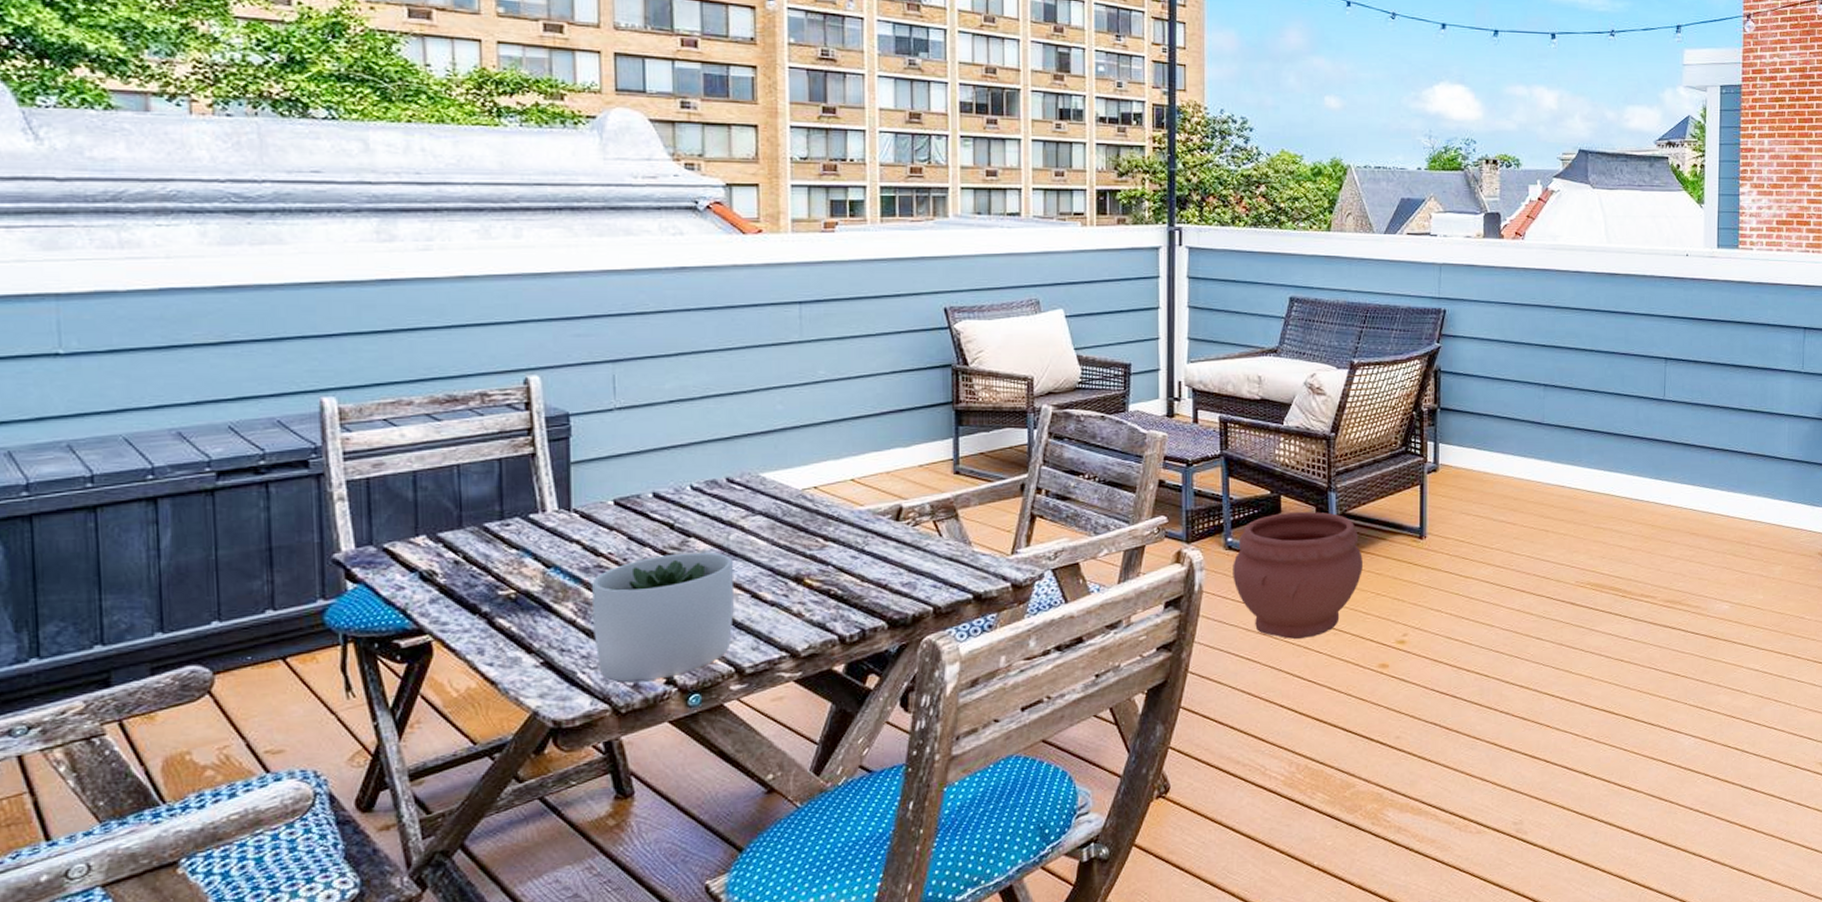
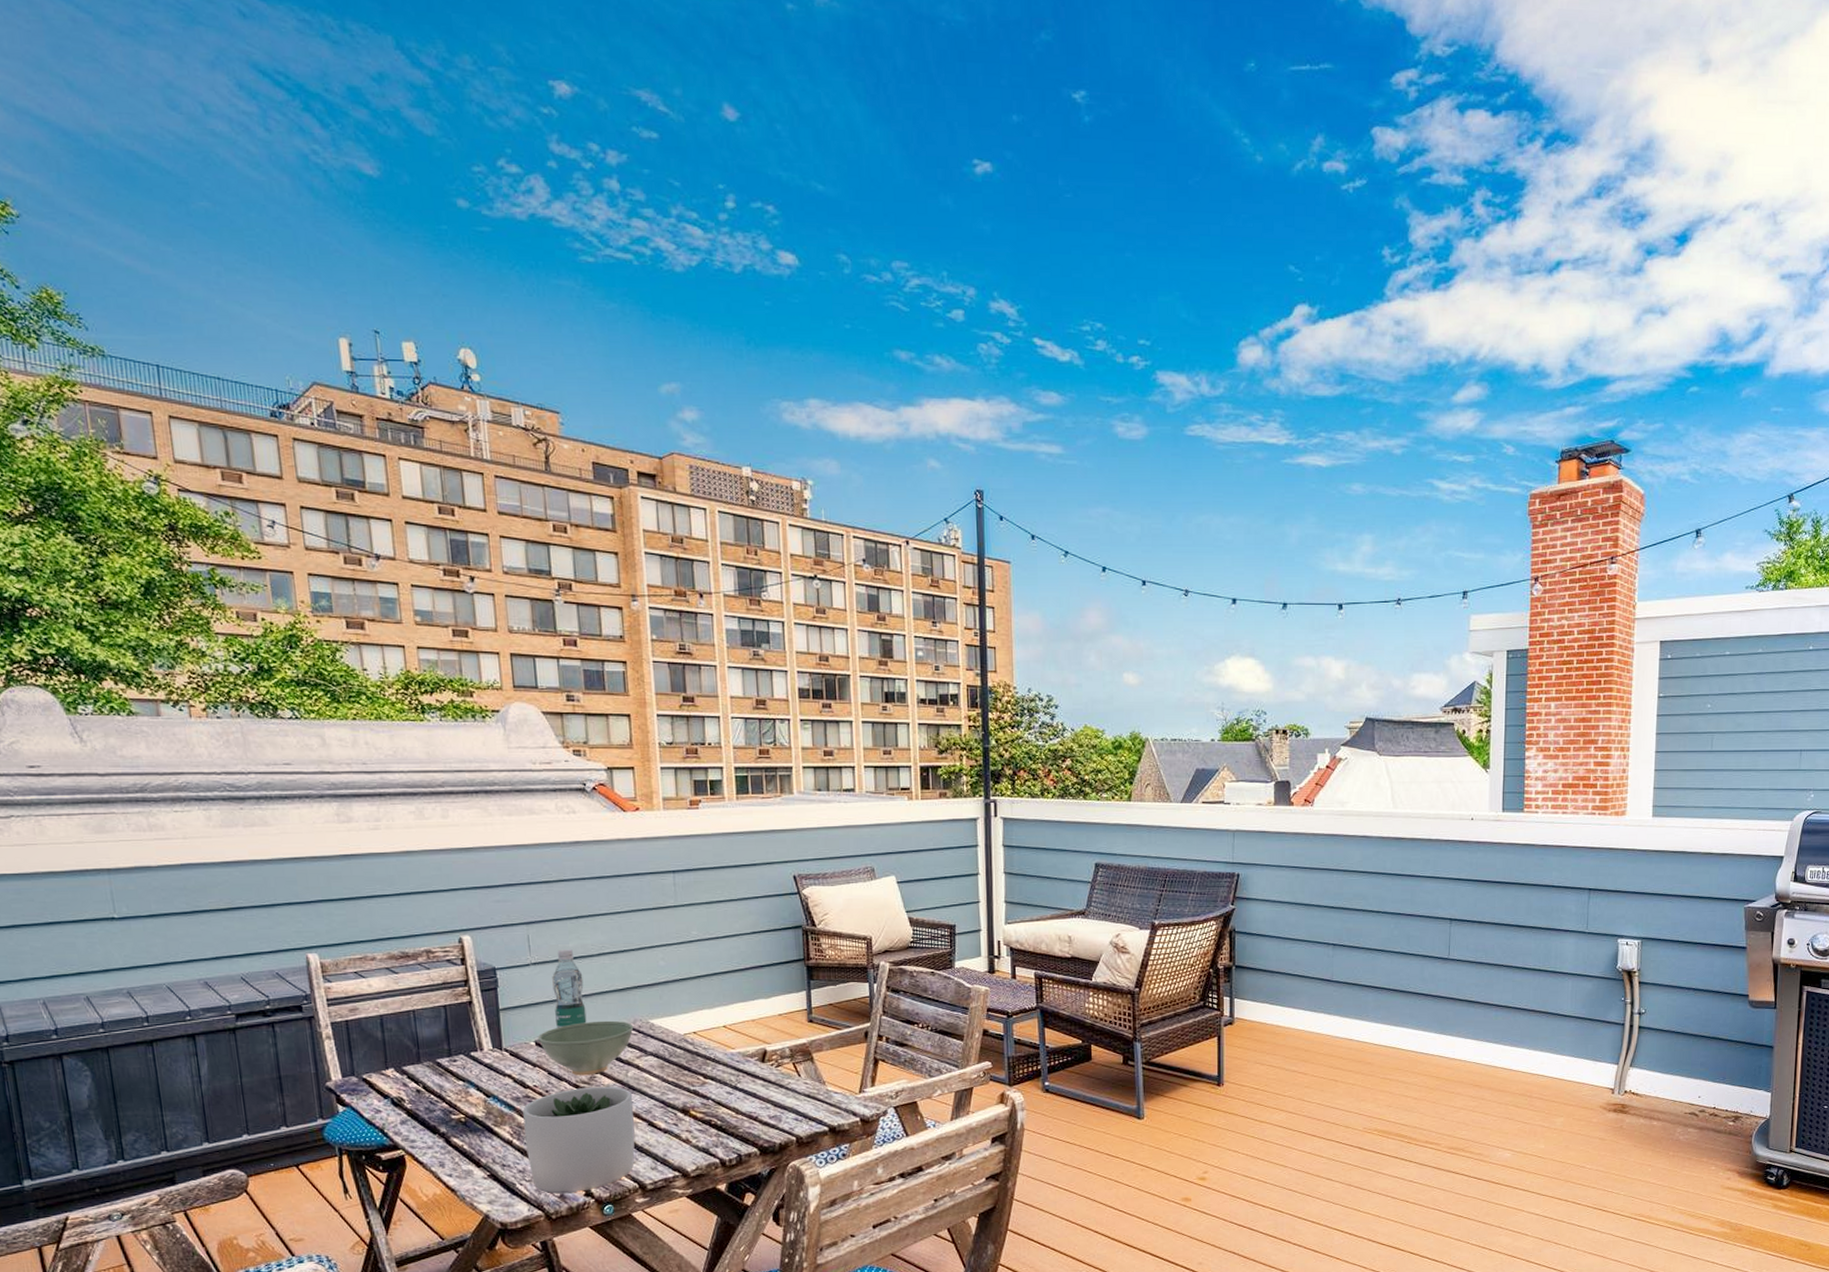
bowl: none [617,474,740,540] -> present [537,1020,634,1076]
bottle: none [641,390,682,484] -> present [552,948,587,1028]
planter pot: present [1233,511,1363,639] -> none [1050,1060,1166,1173]

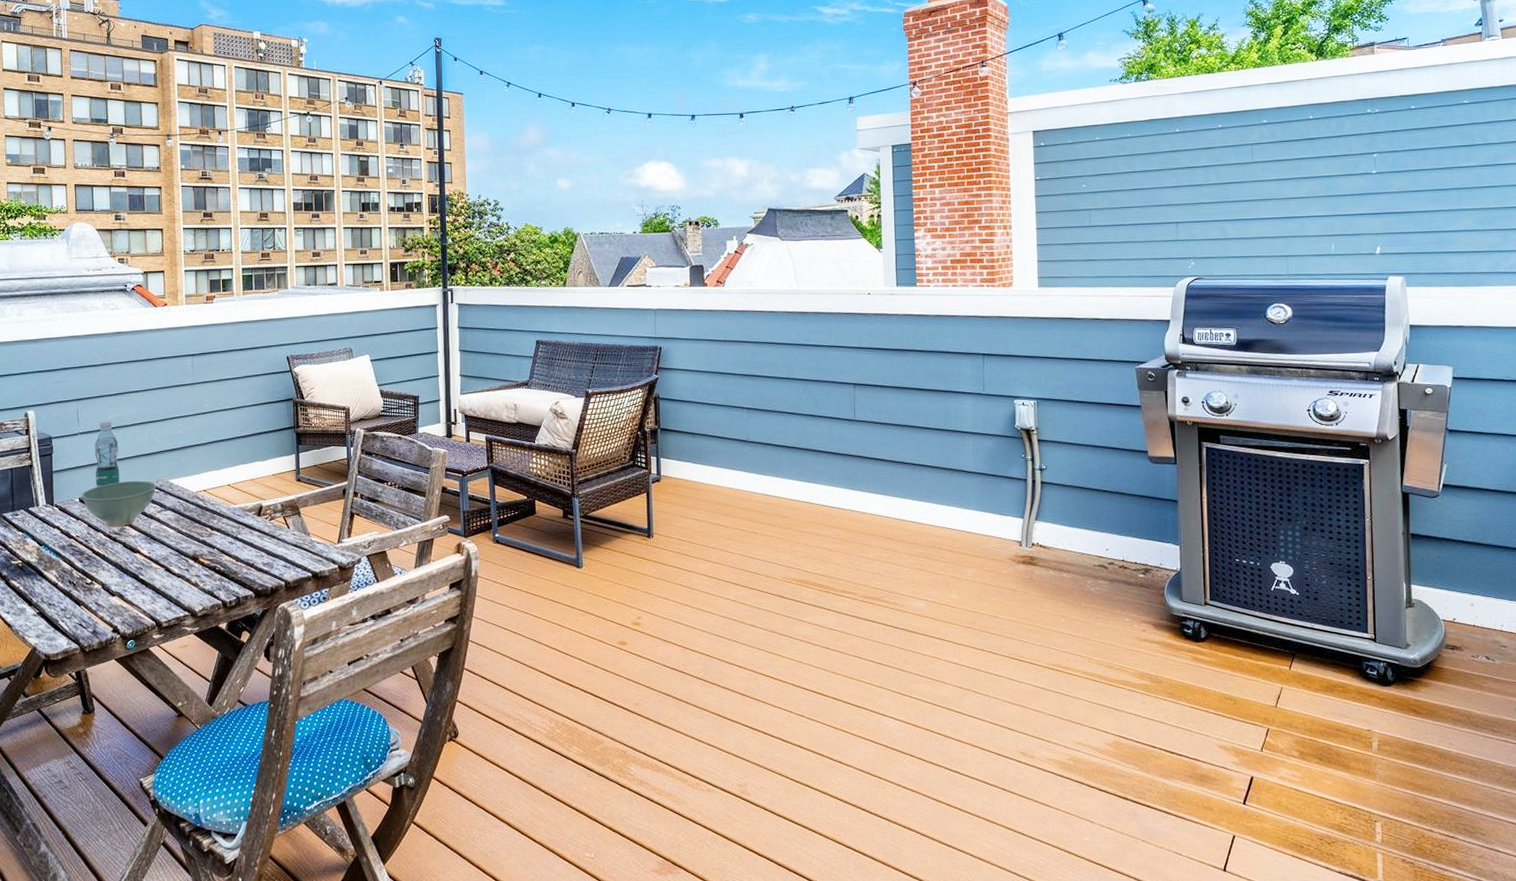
planter: present [523,1086,635,1194] -> none [67,536,154,630]

